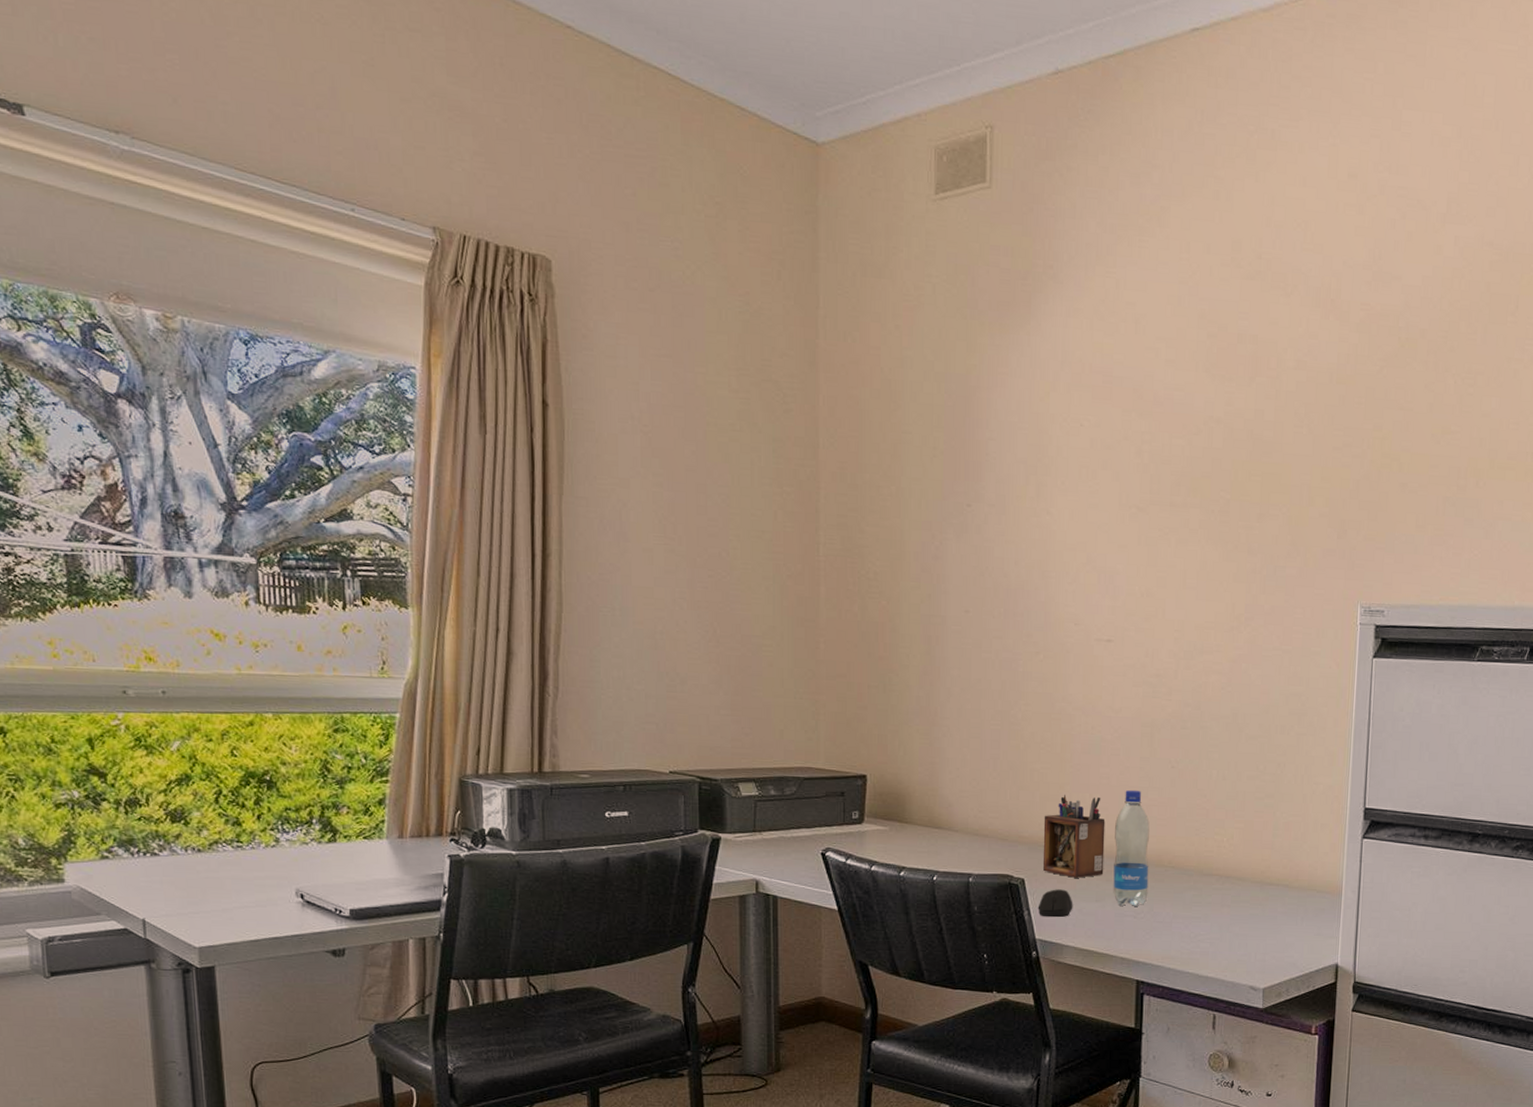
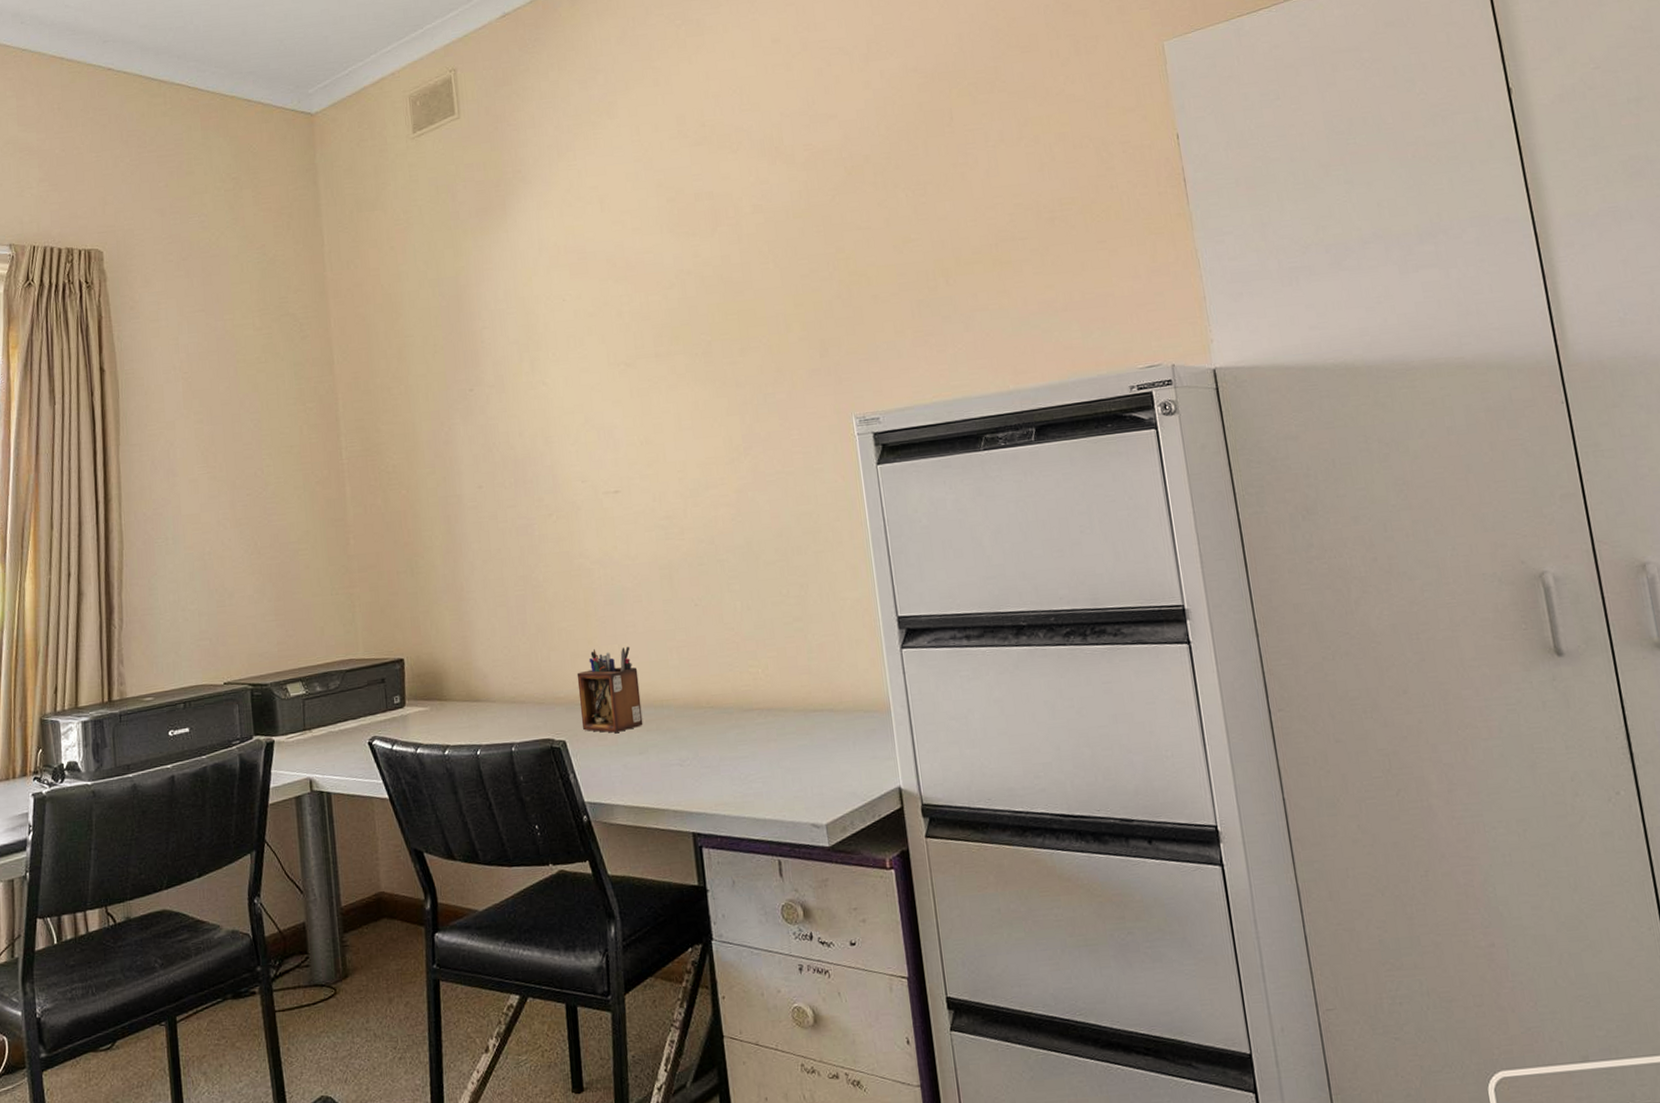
computer mouse: present [1039,889,1073,918] -> none [583,746,618,779]
bottle: present [1113,789,1150,907] -> none [647,633,691,755]

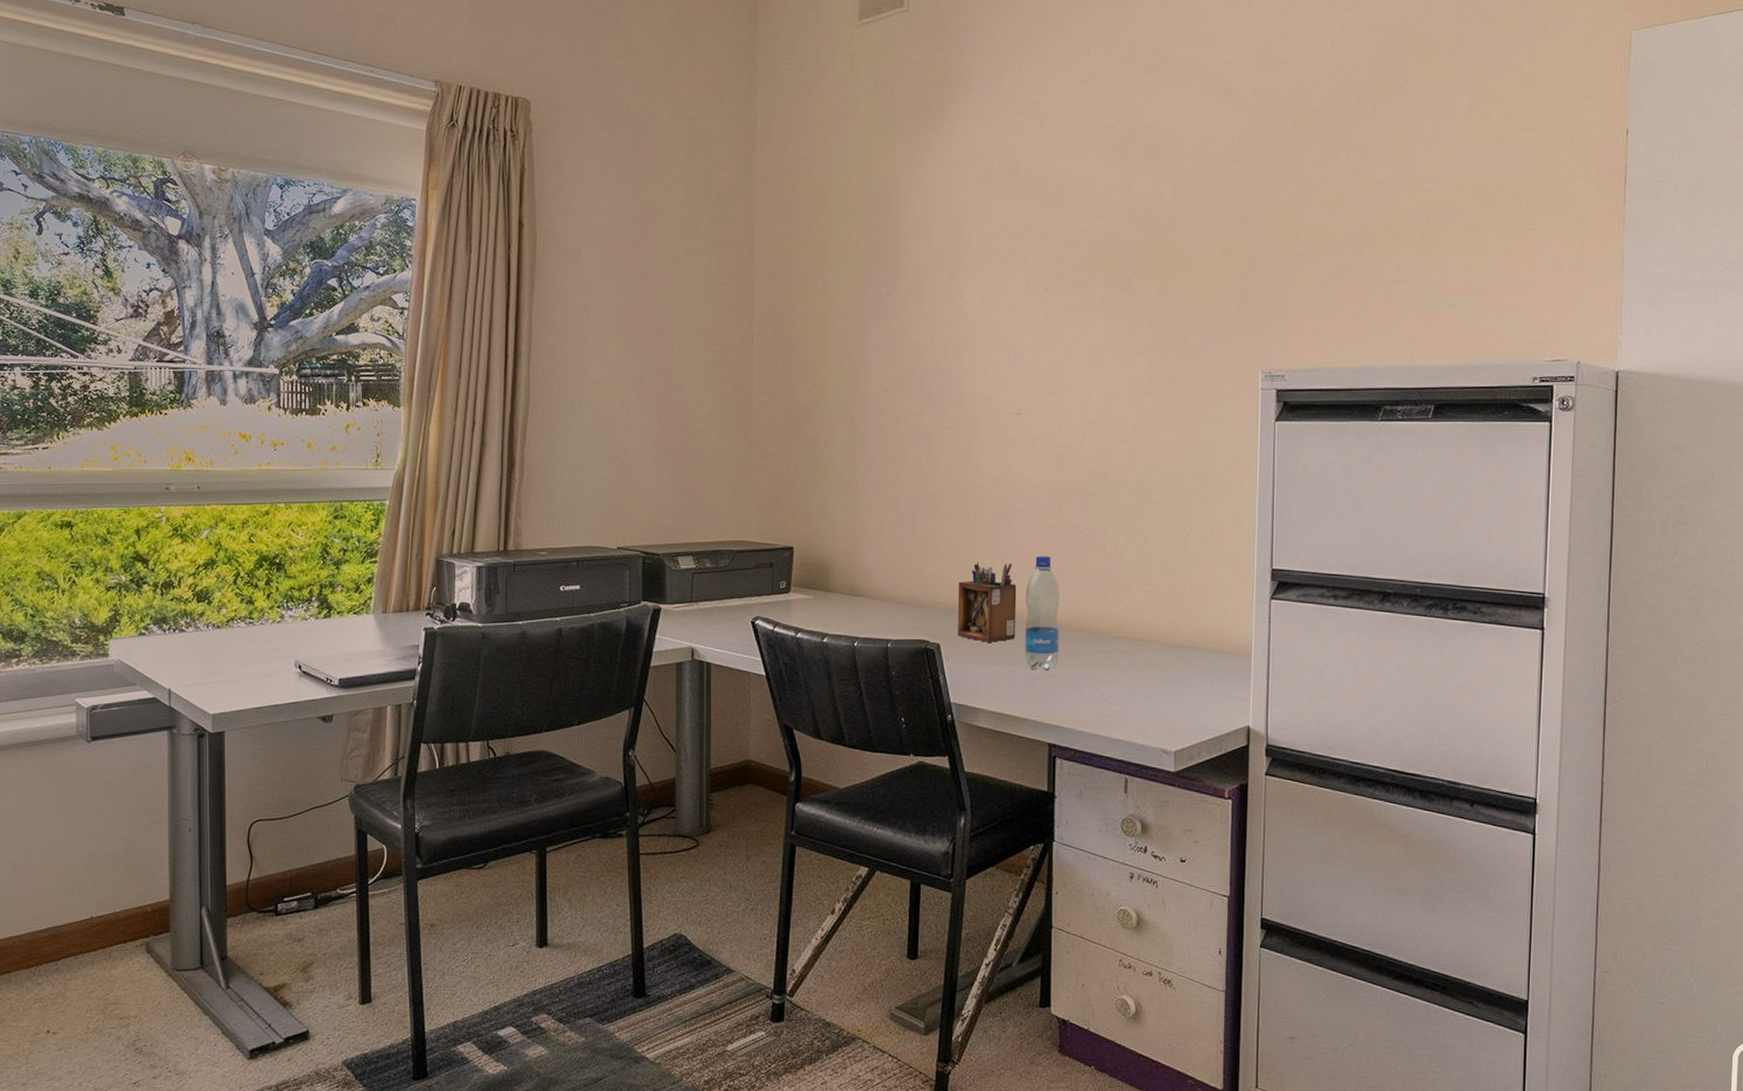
bottle: none [647,633,691,755] -> present [1025,555,1060,671]

